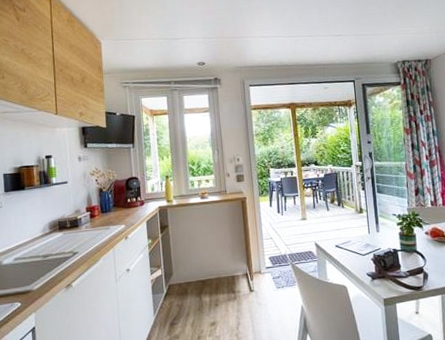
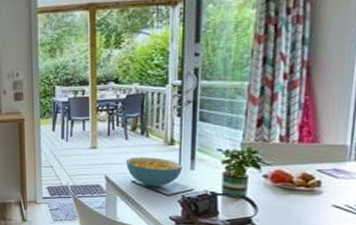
cereal bowl: none [329,224,371,249] -> present [125,157,182,187]

